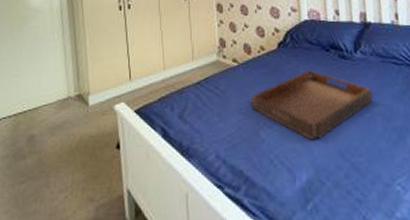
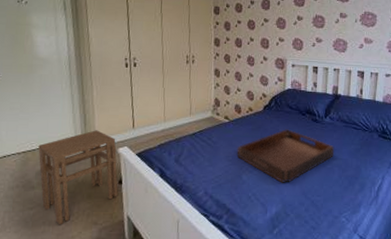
stool: none [29,84,116,203] -> present [38,130,118,225]

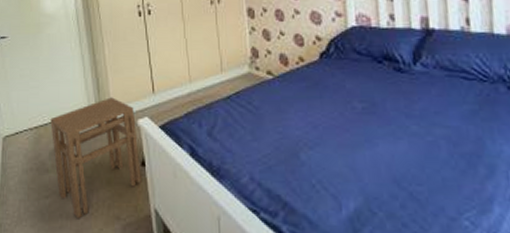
serving tray: present [237,129,335,183] -> none [288,84,437,165]

